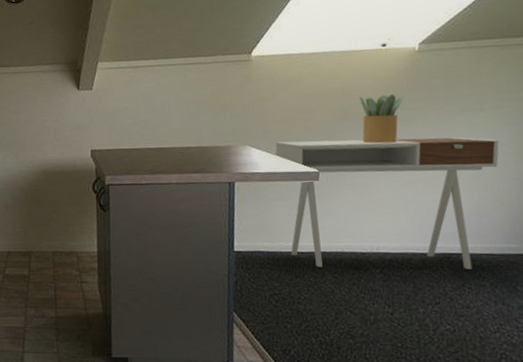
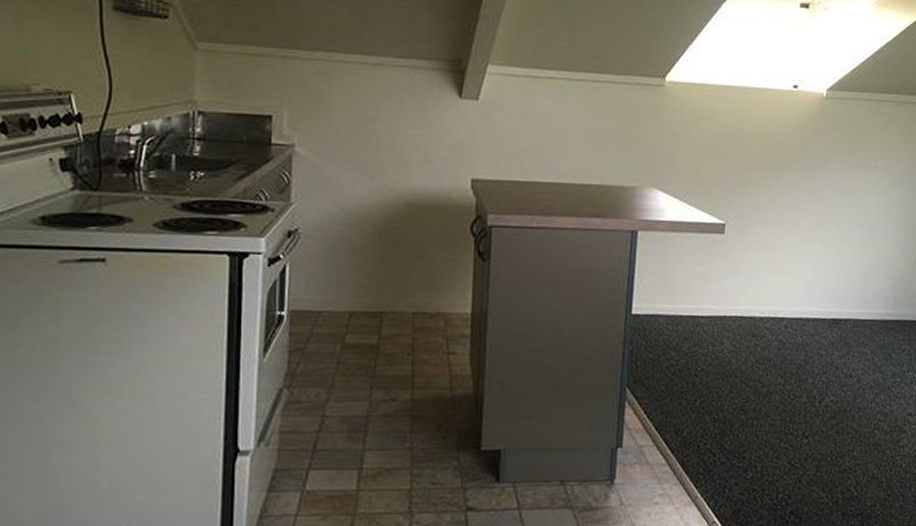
desk: present [275,137,499,270] -> none [683,186,887,336]
potted plant: present [360,94,404,144] -> none [769,141,810,196]

